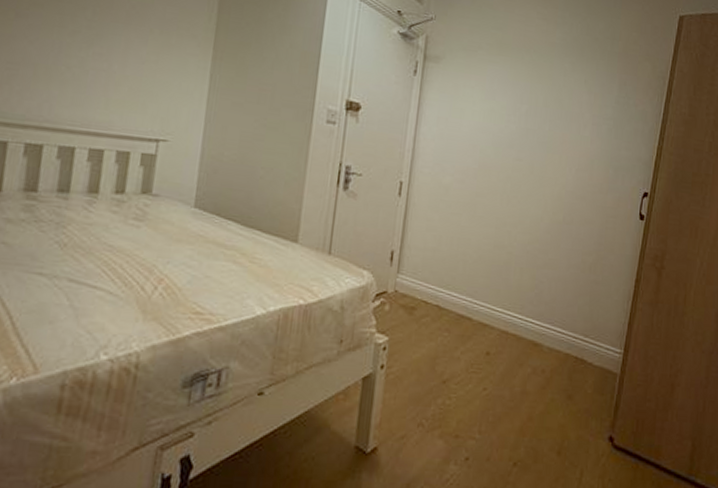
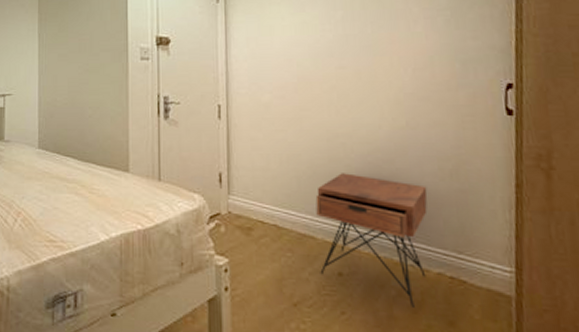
nightstand: none [470,259,570,383] -> present [315,173,428,307]

